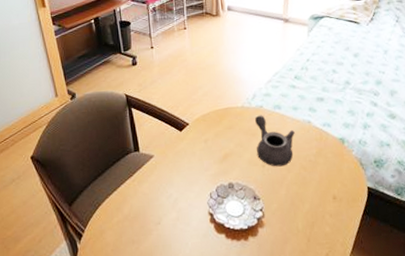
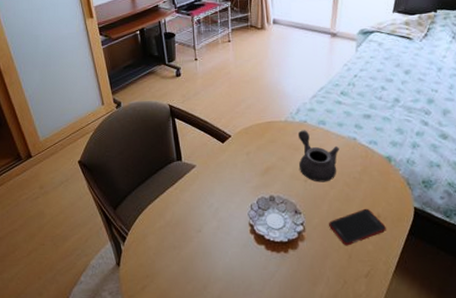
cell phone: none [287,190,342,230] -> present [329,208,386,246]

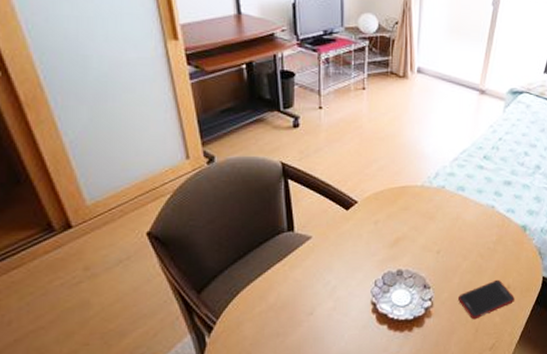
teapot: present [297,130,339,182] -> none [433,196,476,254]

